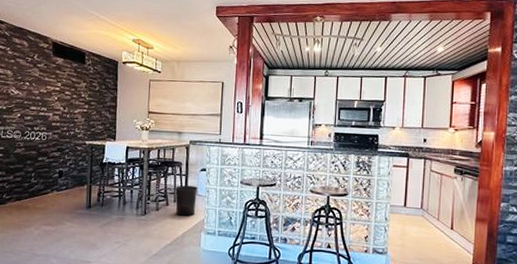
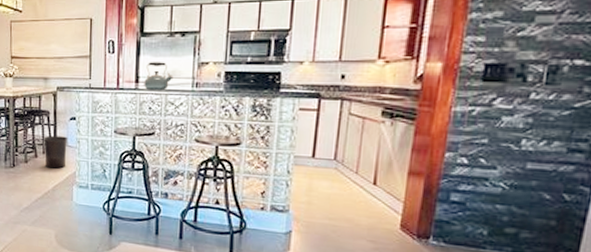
kettle: none [267,122,292,147] -> present [144,62,174,91]

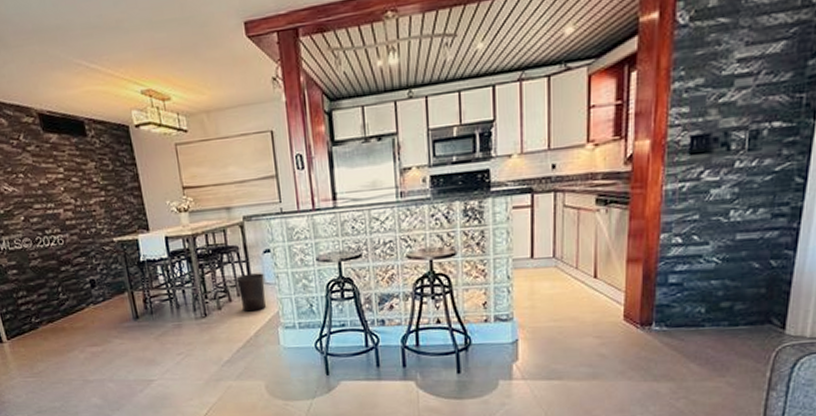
kettle: present [144,62,174,91] -> none [342,172,375,207]

